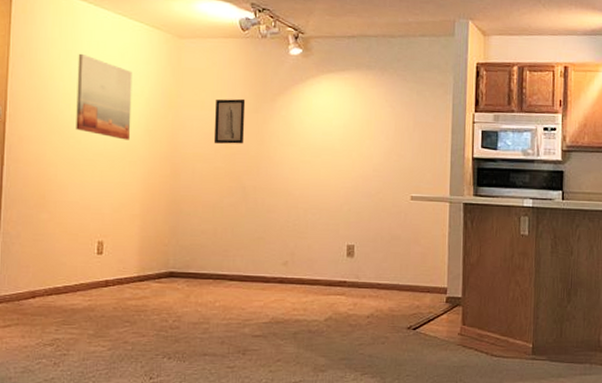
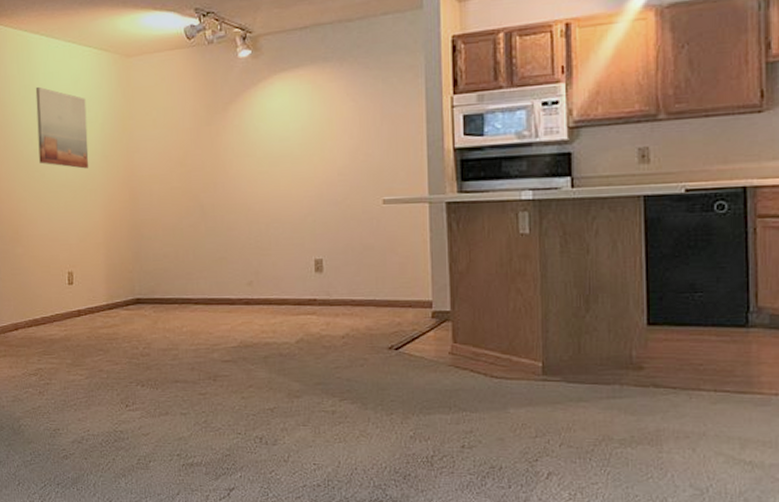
wall art: present [213,98,246,144] -> none [167,112,199,162]

